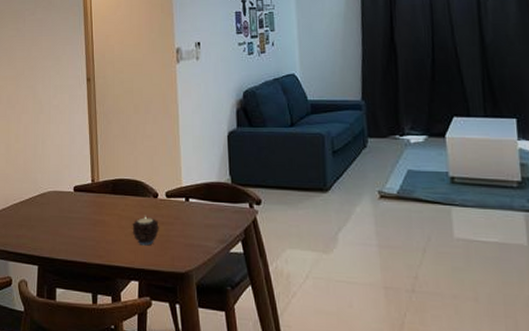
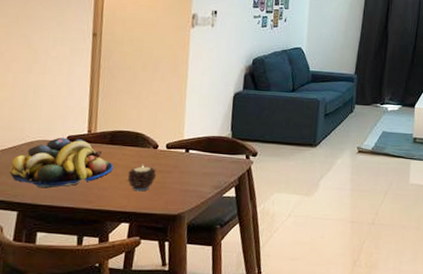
fruit bowl: none [28,187,117,242] -> present [9,137,113,188]

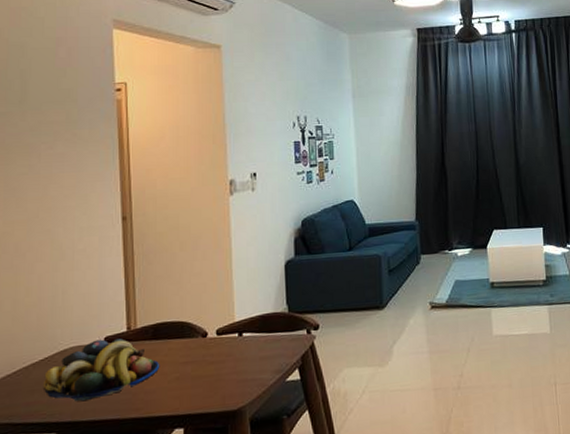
candle: present [127,165,157,192] -> none [176,358,210,390]

